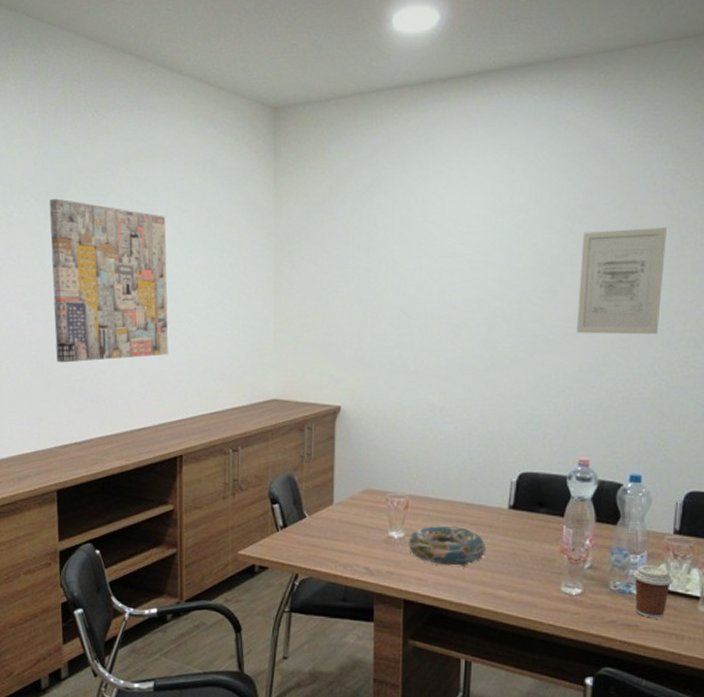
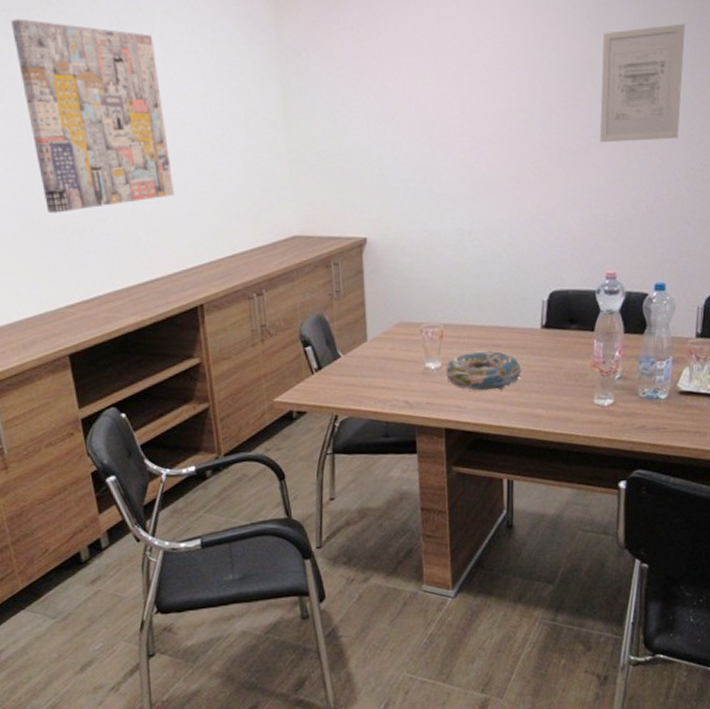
coffee cup: present [633,565,674,619] -> none [660,369,696,420]

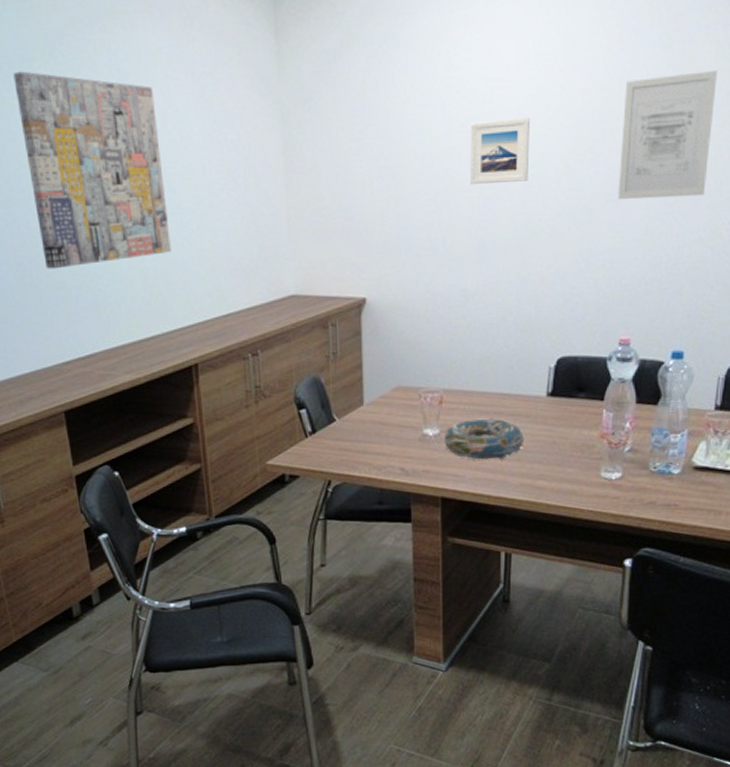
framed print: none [461,66,517,130] -> present [470,118,530,185]

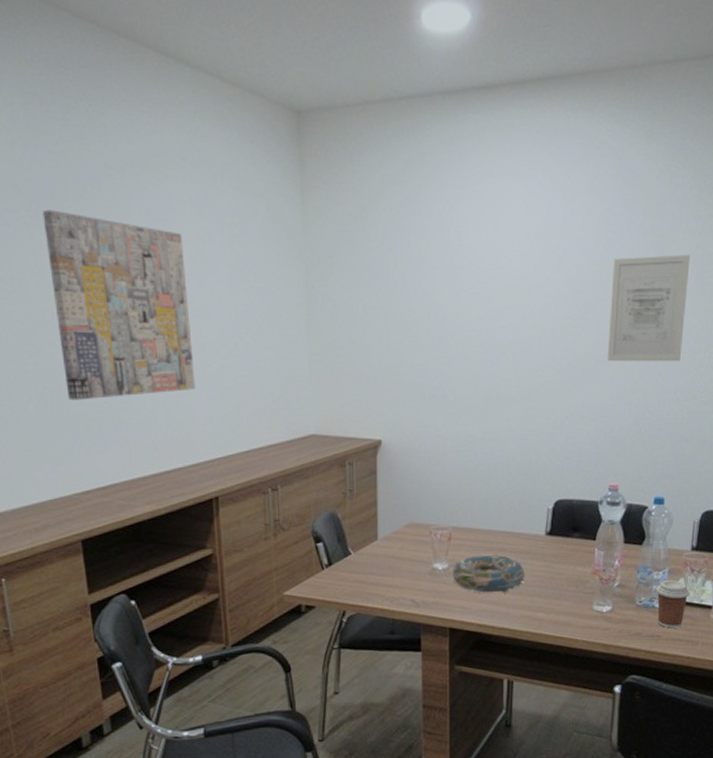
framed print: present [470,118,530,185] -> none [478,285,531,342]
coffee cup: none [673,443,713,497] -> present [656,580,690,628]

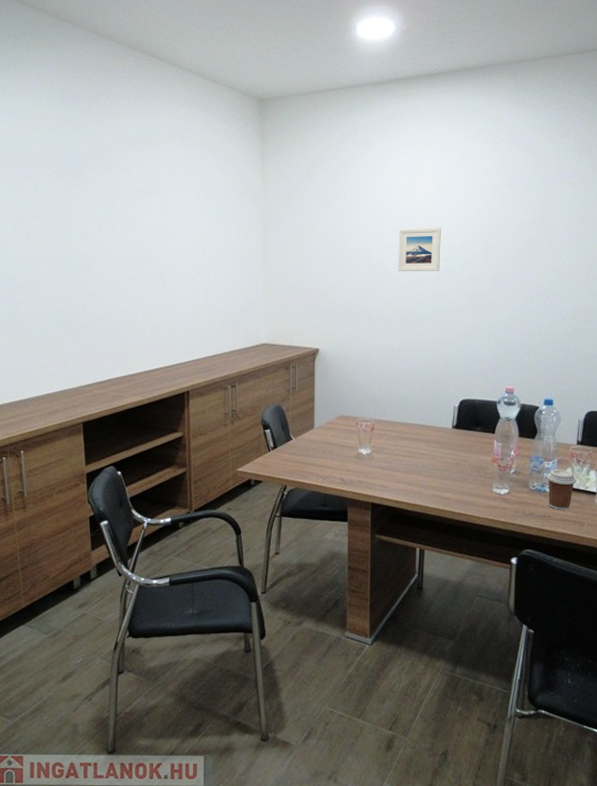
wall art: present [42,209,195,400] -> none [69,173,175,315]
decorative bowl: present [453,554,526,593] -> none [375,443,436,475]
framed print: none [478,285,531,342] -> present [398,228,441,272]
wall art: present [607,255,690,362] -> none [504,204,572,289]

